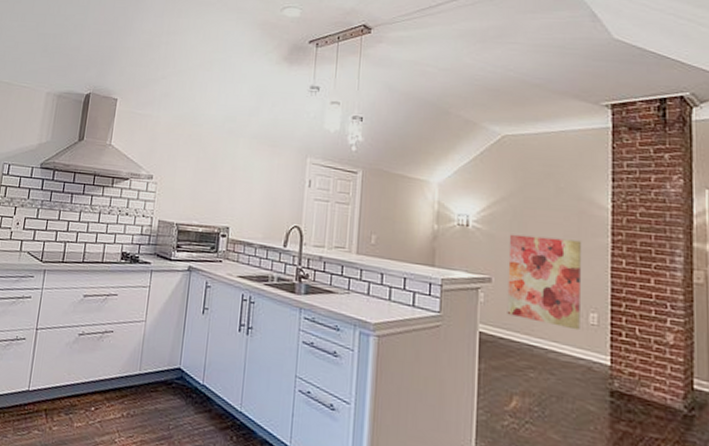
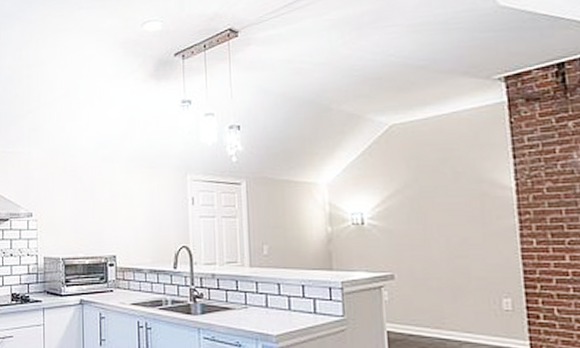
wall art: present [507,234,582,331] -> none [408,225,494,318]

